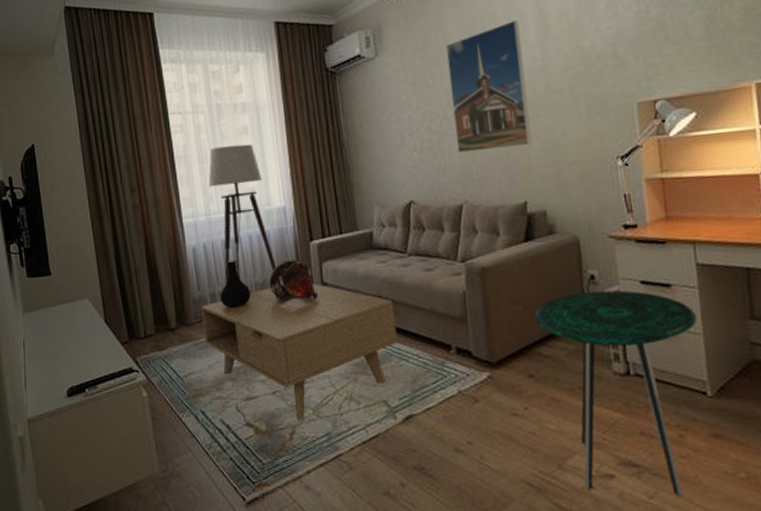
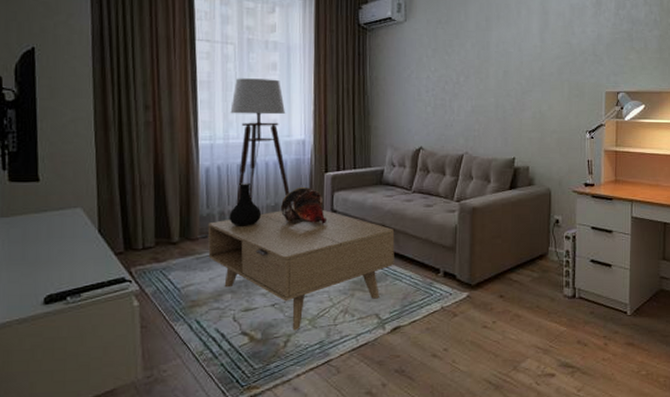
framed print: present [446,20,532,153] -> none [464,13,526,114]
side table: present [534,290,697,495] -> none [509,233,627,389]

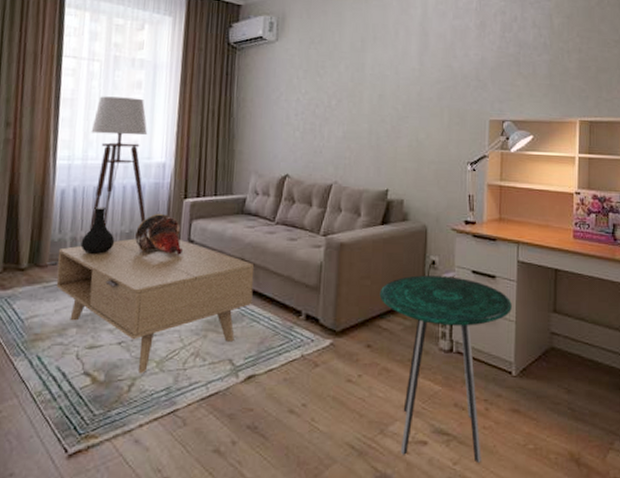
side table: none [509,233,627,389] -> present [379,275,512,463]

